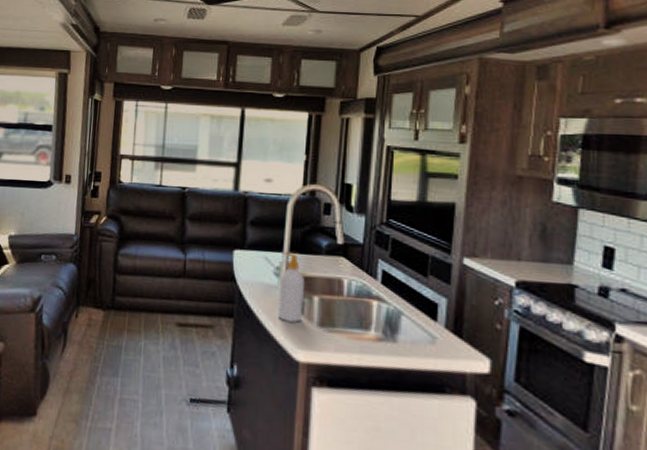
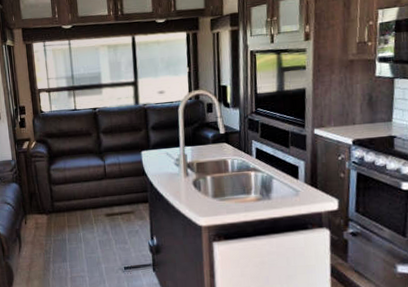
soap bottle: present [276,251,305,323] -> none [178,146,201,199]

